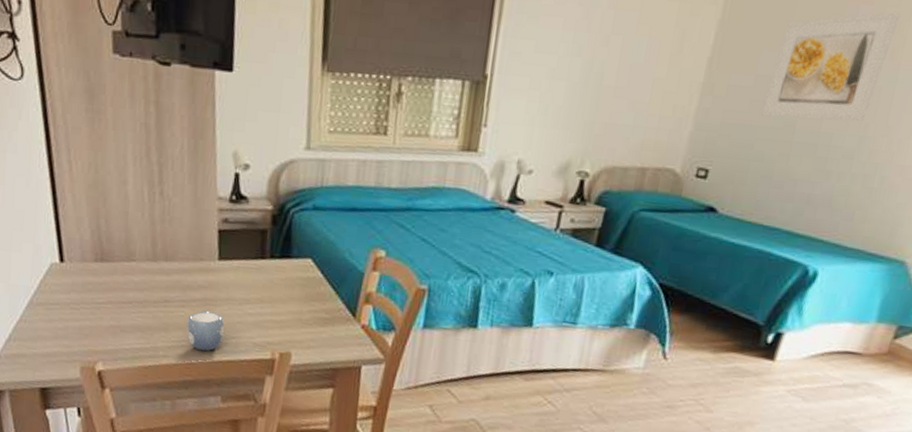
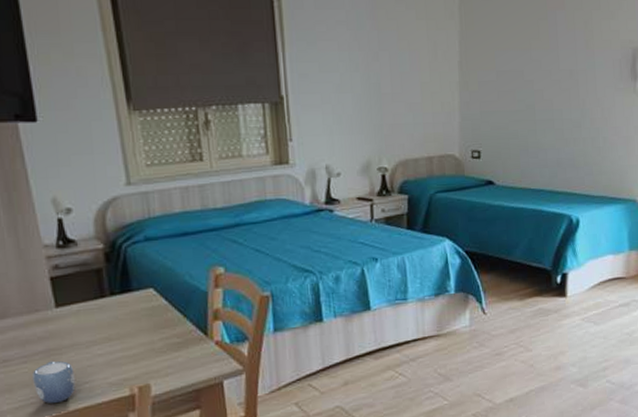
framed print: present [761,12,901,121] -> none [507,14,585,103]

